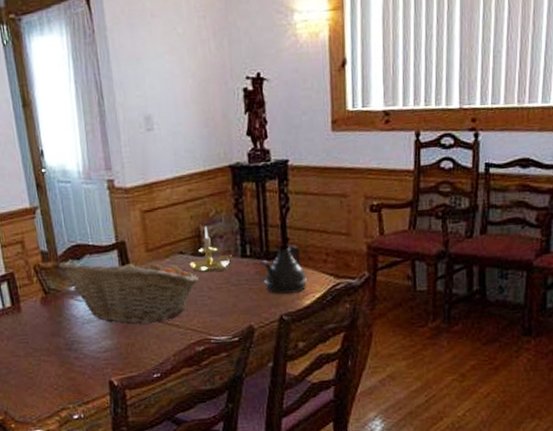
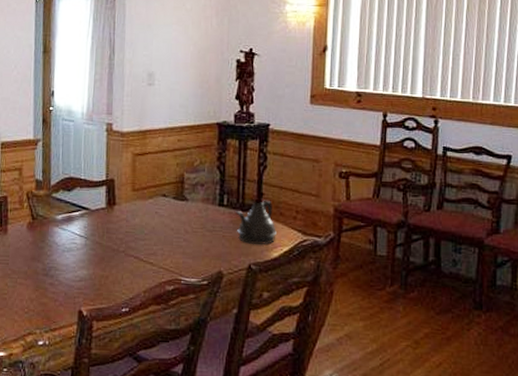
fruit basket: present [57,257,200,324] -> none [49,191,178,259]
candle holder: present [189,226,232,273] -> none [170,174,210,217]

